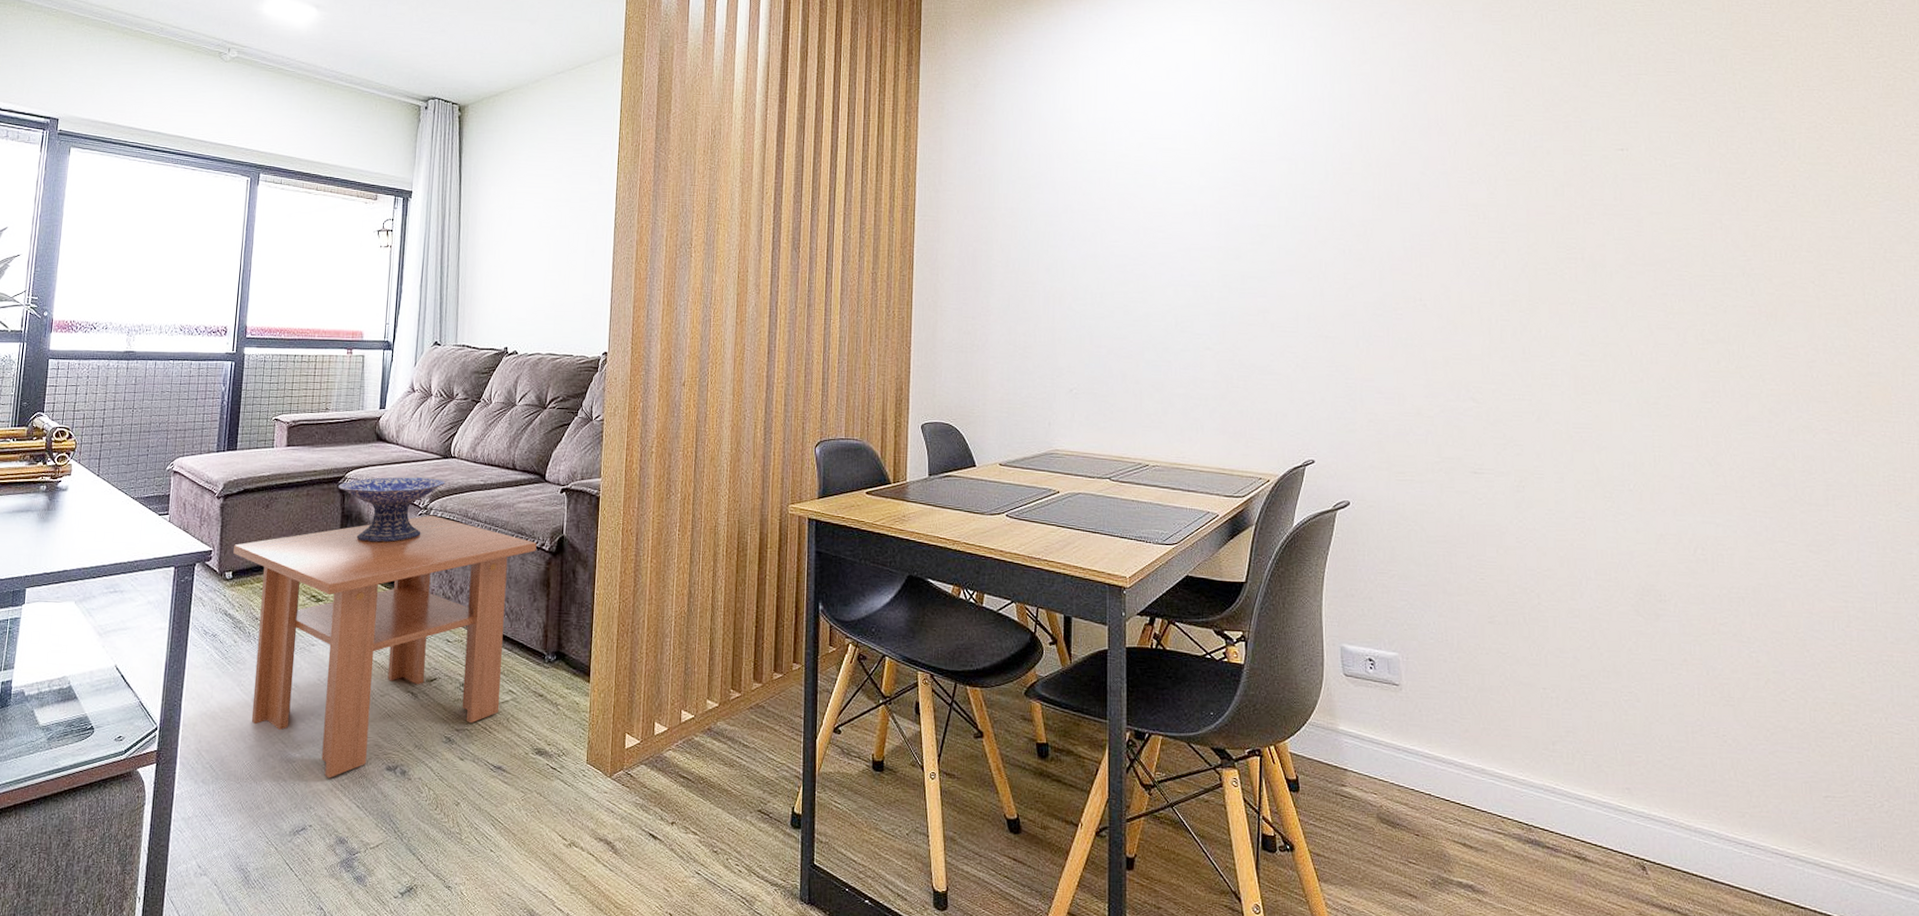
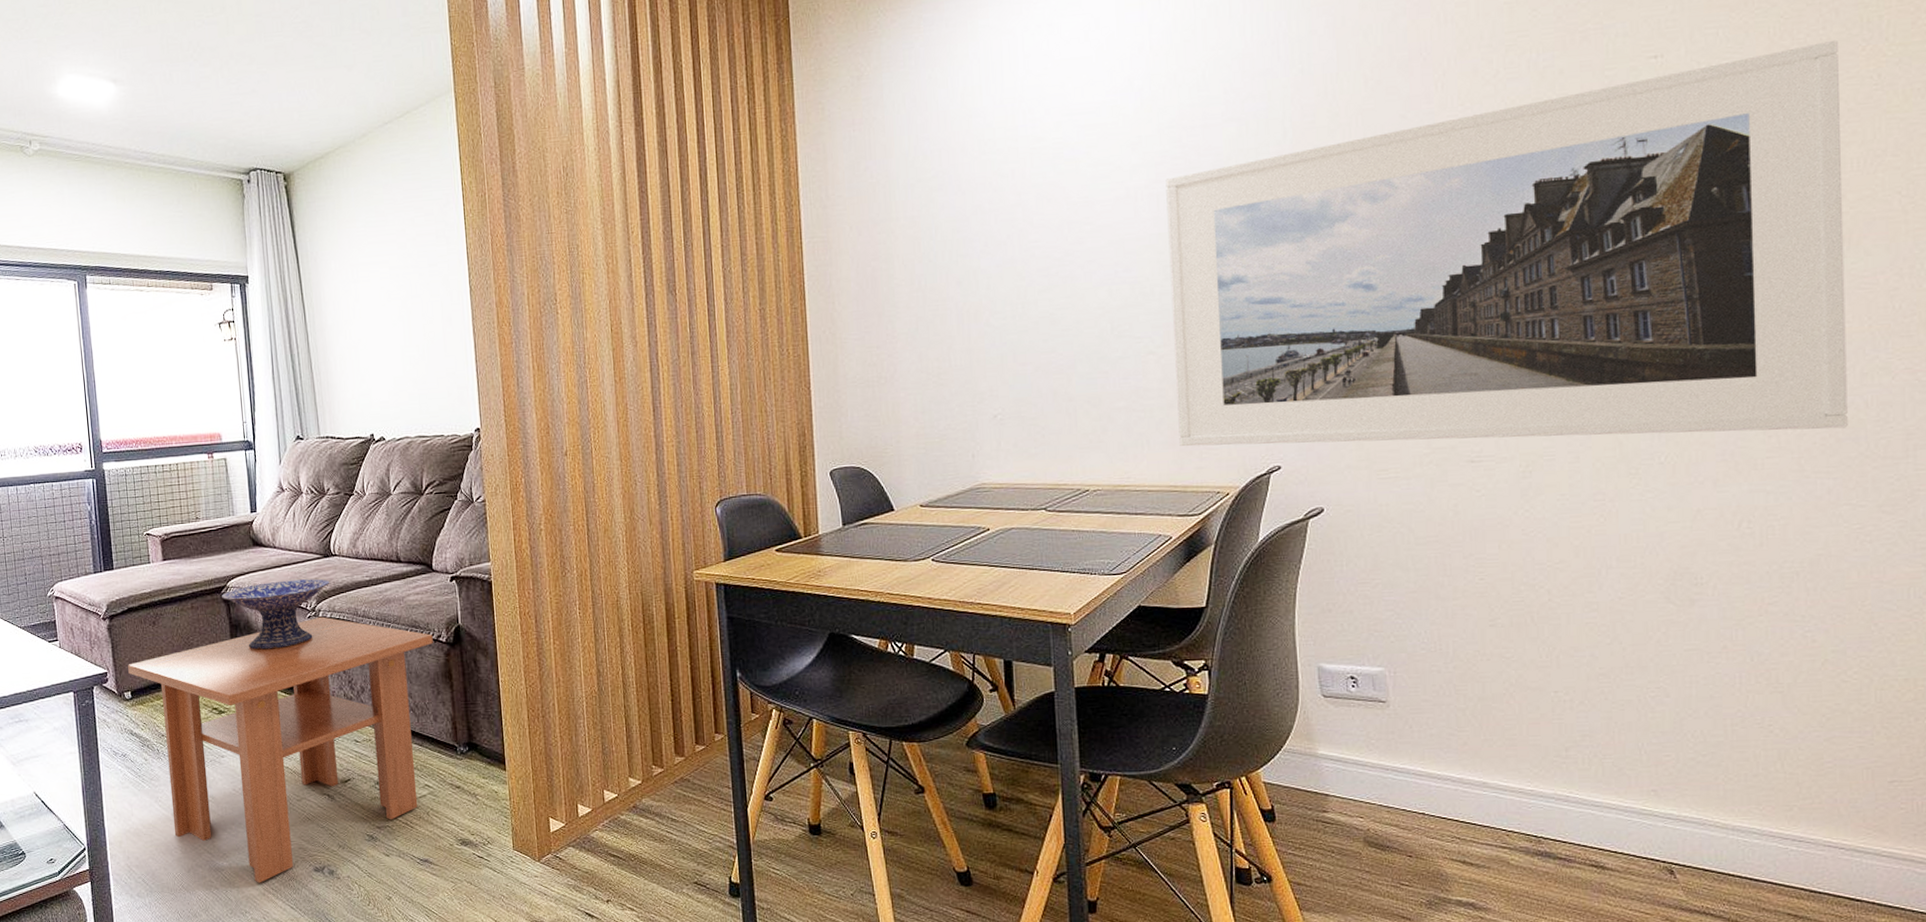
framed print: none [1227,153,1780,475] -> present [1166,39,1848,447]

